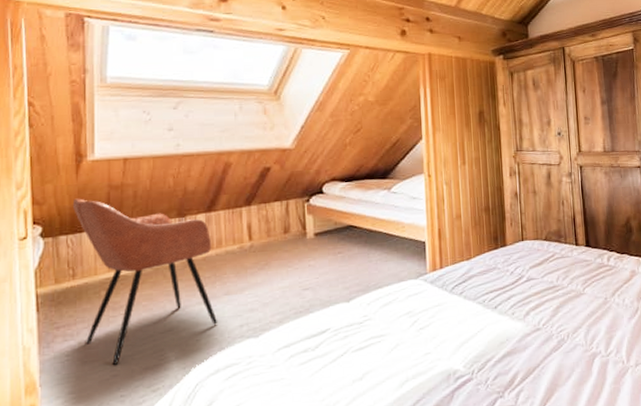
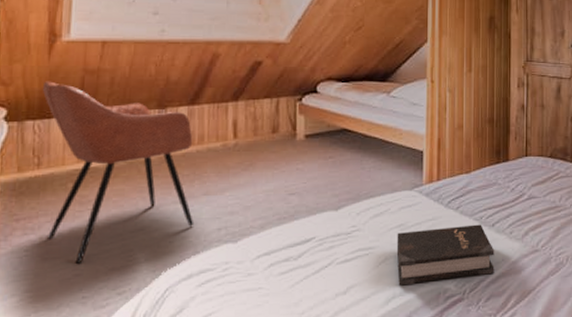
hardback book: none [406,307,500,370] -> present [396,224,495,286]

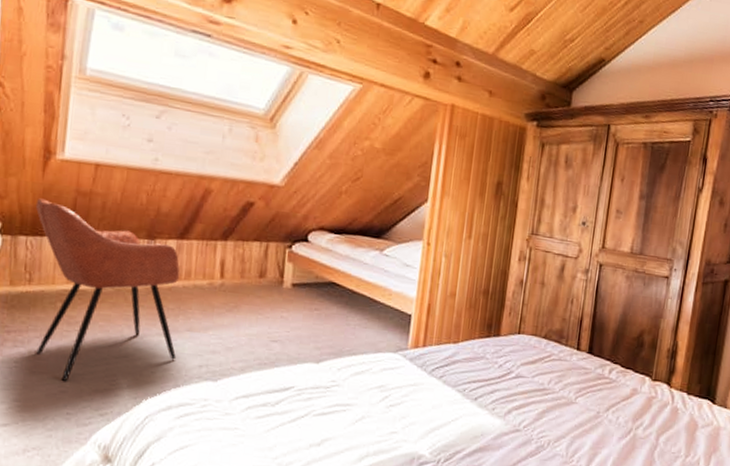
hardback book: present [396,224,495,286] -> none [373,393,474,447]

